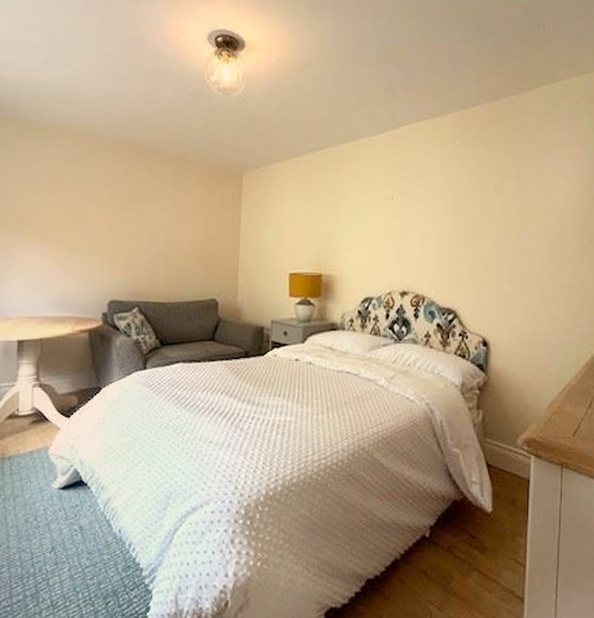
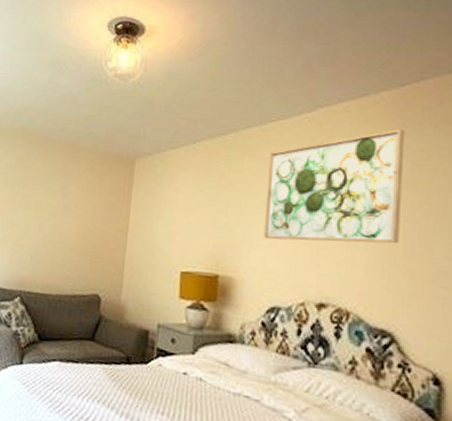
wall art: none [357,145,465,241] -> present [263,128,405,244]

